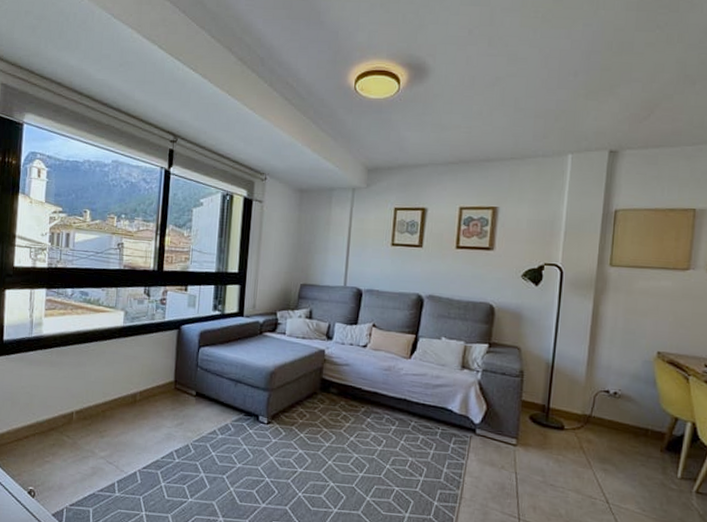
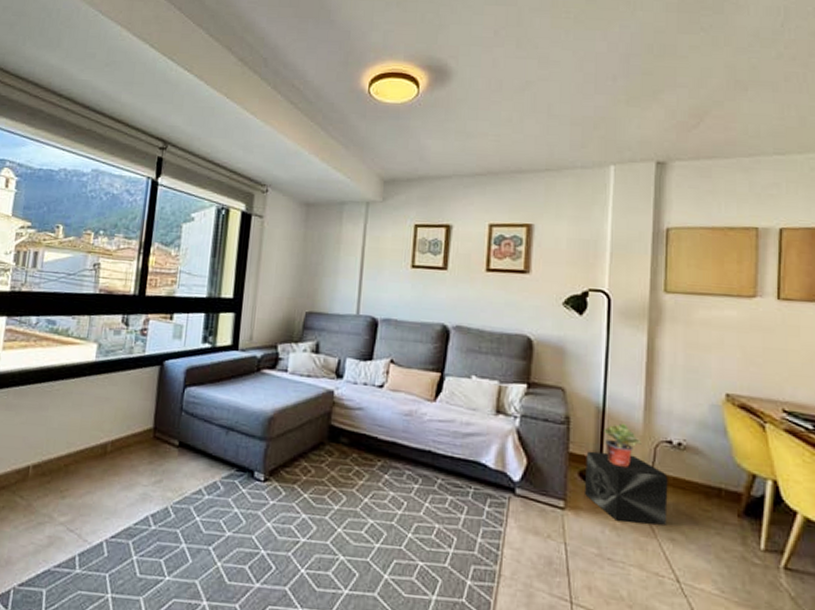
speaker: none [534,399,604,459] -> present [585,451,668,525]
potted plant: none [552,377,583,412] -> present [604,424,641,467]

